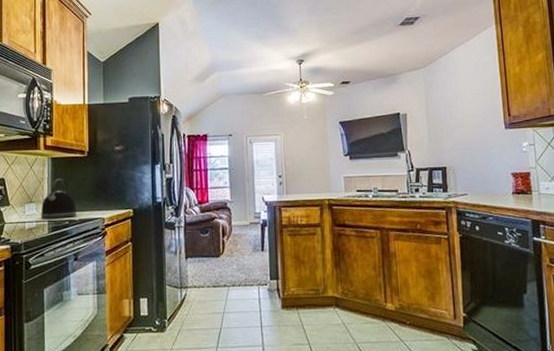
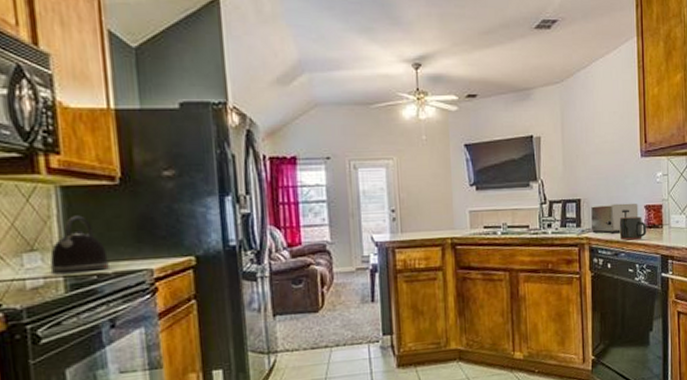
toaster: none [457,170,506,200] -> present [590,203,639,235]
mug: none [485,183,515,205] -> present [619,216,647,241]

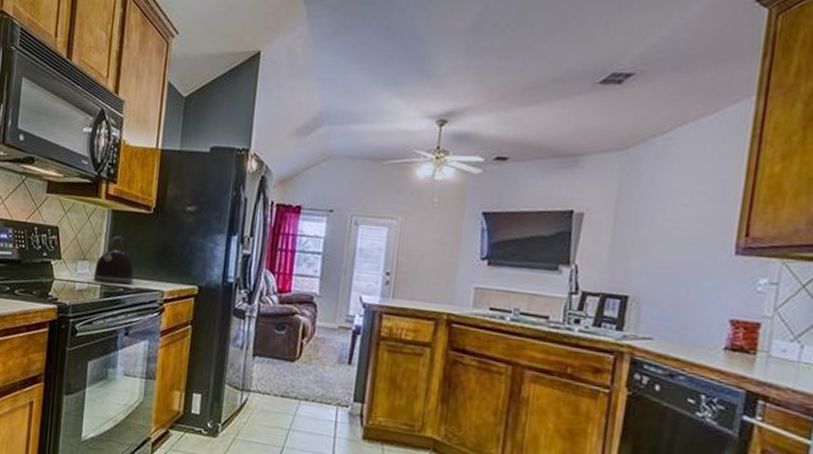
toaster: present [590,203,639,235] -> none [637,306,719,351]
mug: present [619,216,647,241] -> none [680,329,729,364]

